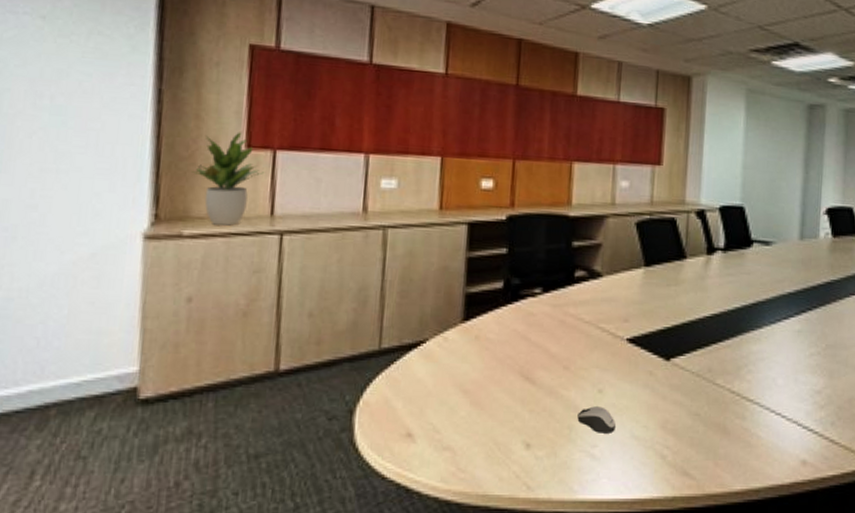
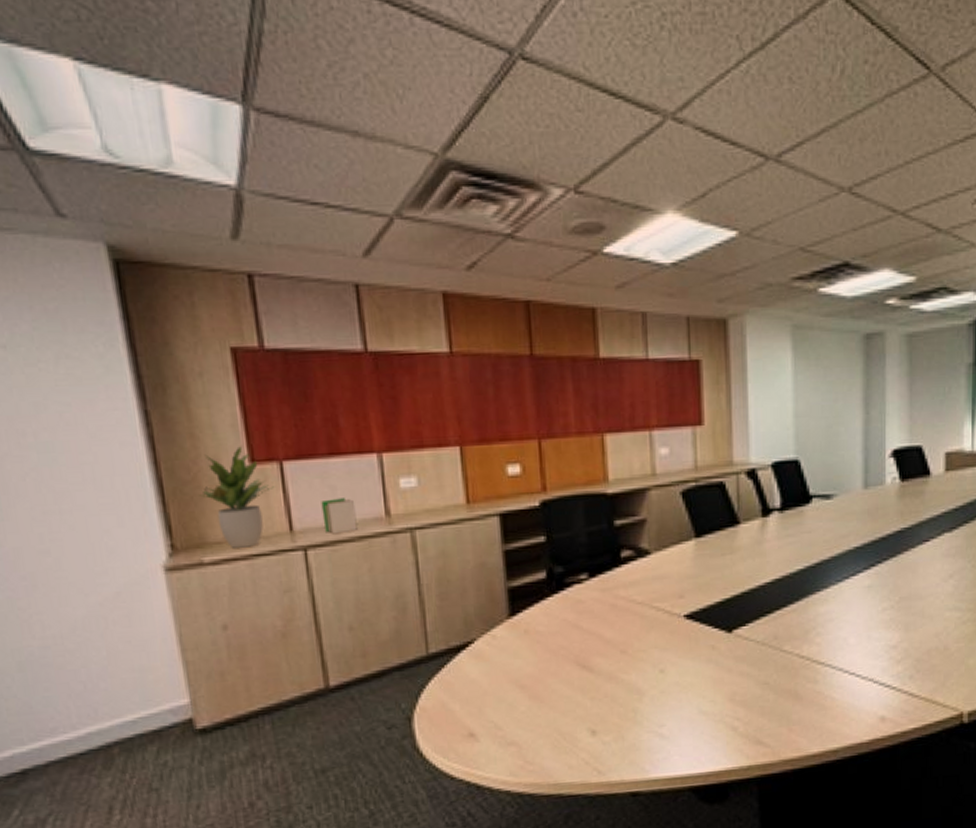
books: none [302,190,336,224] -> present [321,498,357,534]
computer mouse: present [577,406,616,433] -> none [641,686,681,713]

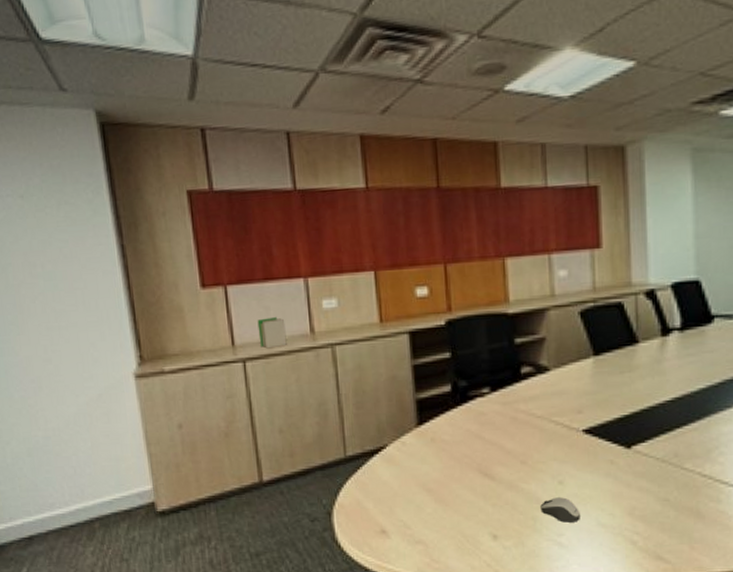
potted plant: present [200,446,275,550] -> none [162,273,221,361]
computer mouse: none [641,686,681,713] -> present [540,497,580,523]

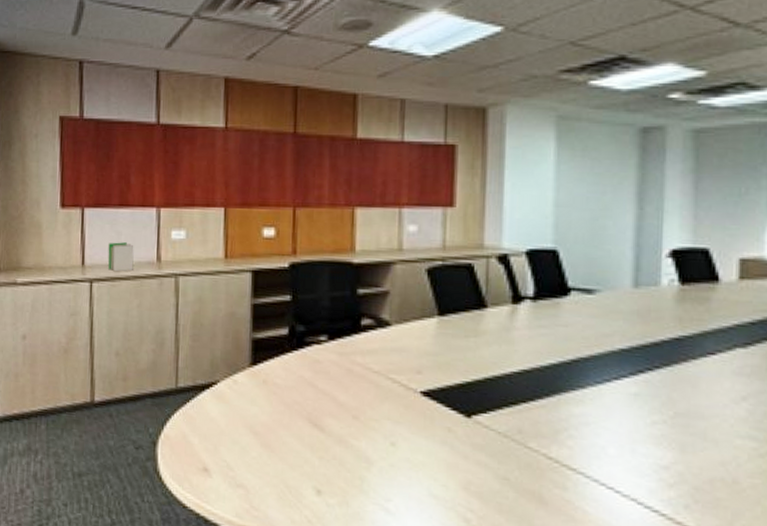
computer mouse: present [540,497,580,523] -> none [369,459,411,489]

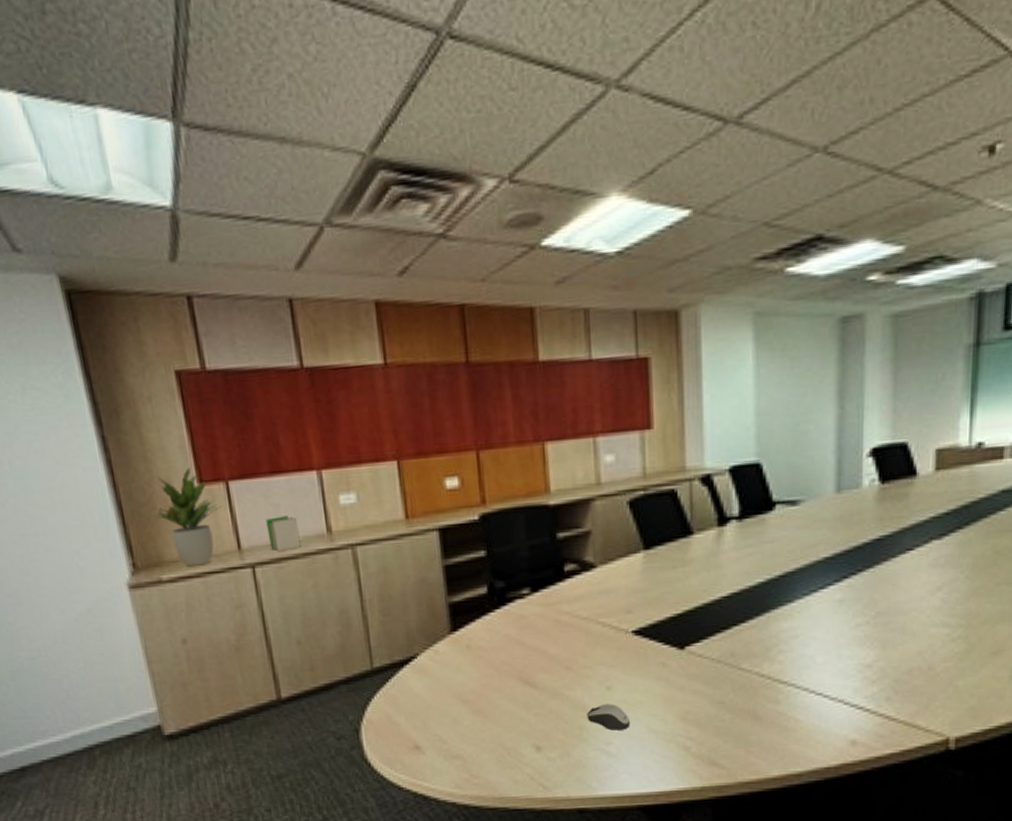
potted plant: none [22,193,76,275] -> present [155,468,223,568]
computer mouse: none [369,459,411,489] -> present [587,704,630,731]

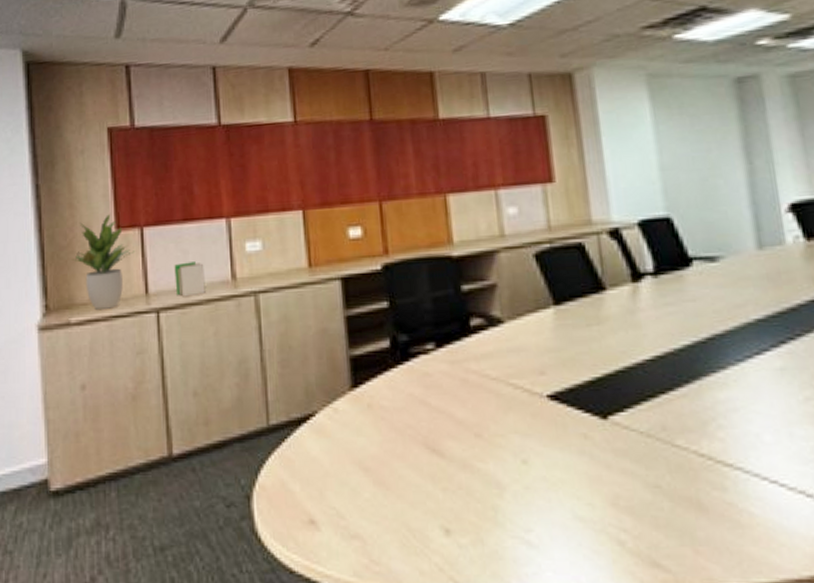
computer mouse: present [587,704,630,731] -> none [501,481,552,514]

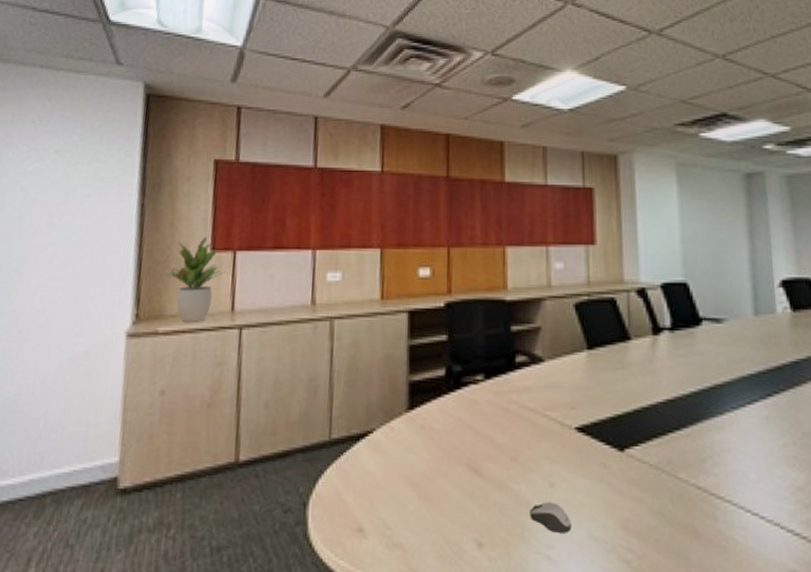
books: present [174,262,205,297] -> none [259,286,288,317]
computer mouse: none [501,481,552,514] -> present [530,502,571,533]

